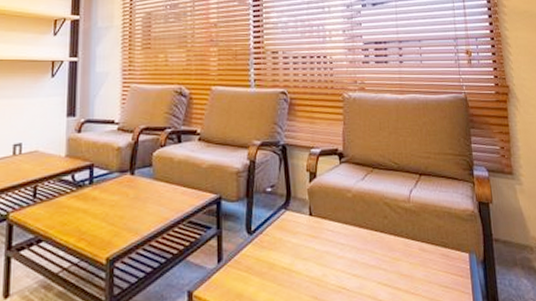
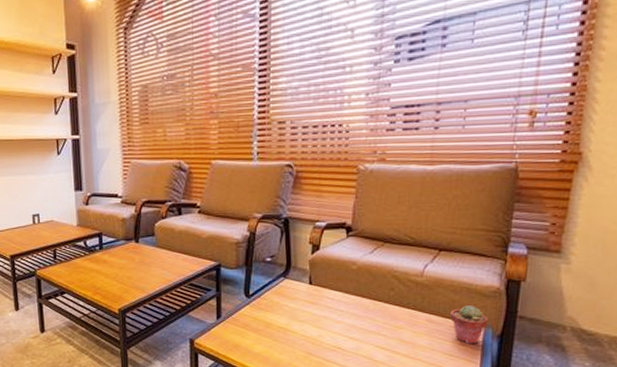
potted succulent: none [438,230,471,273] -> present [450,306,489,344]

